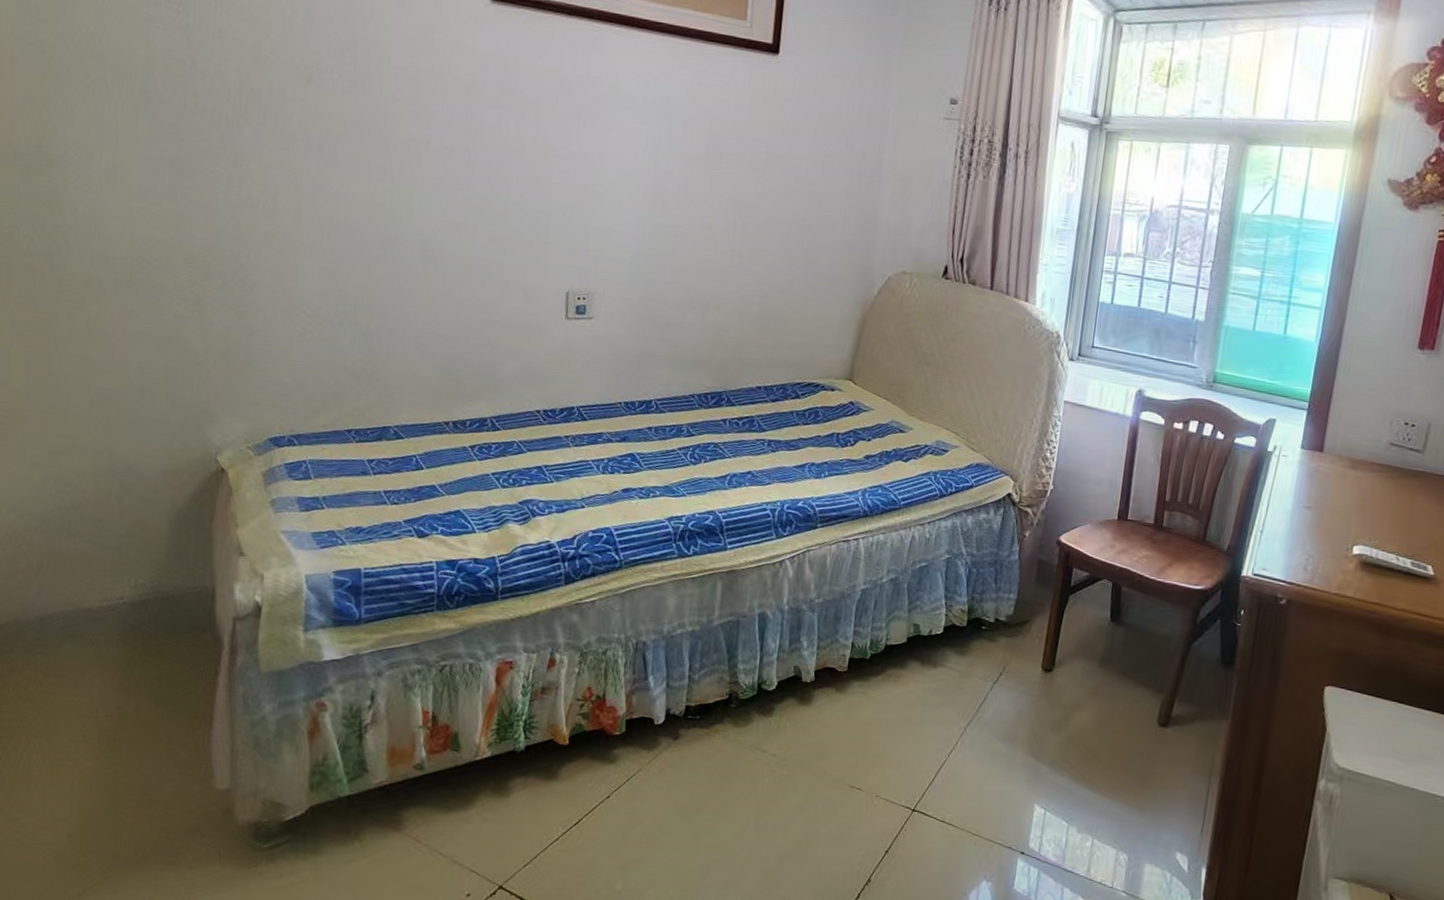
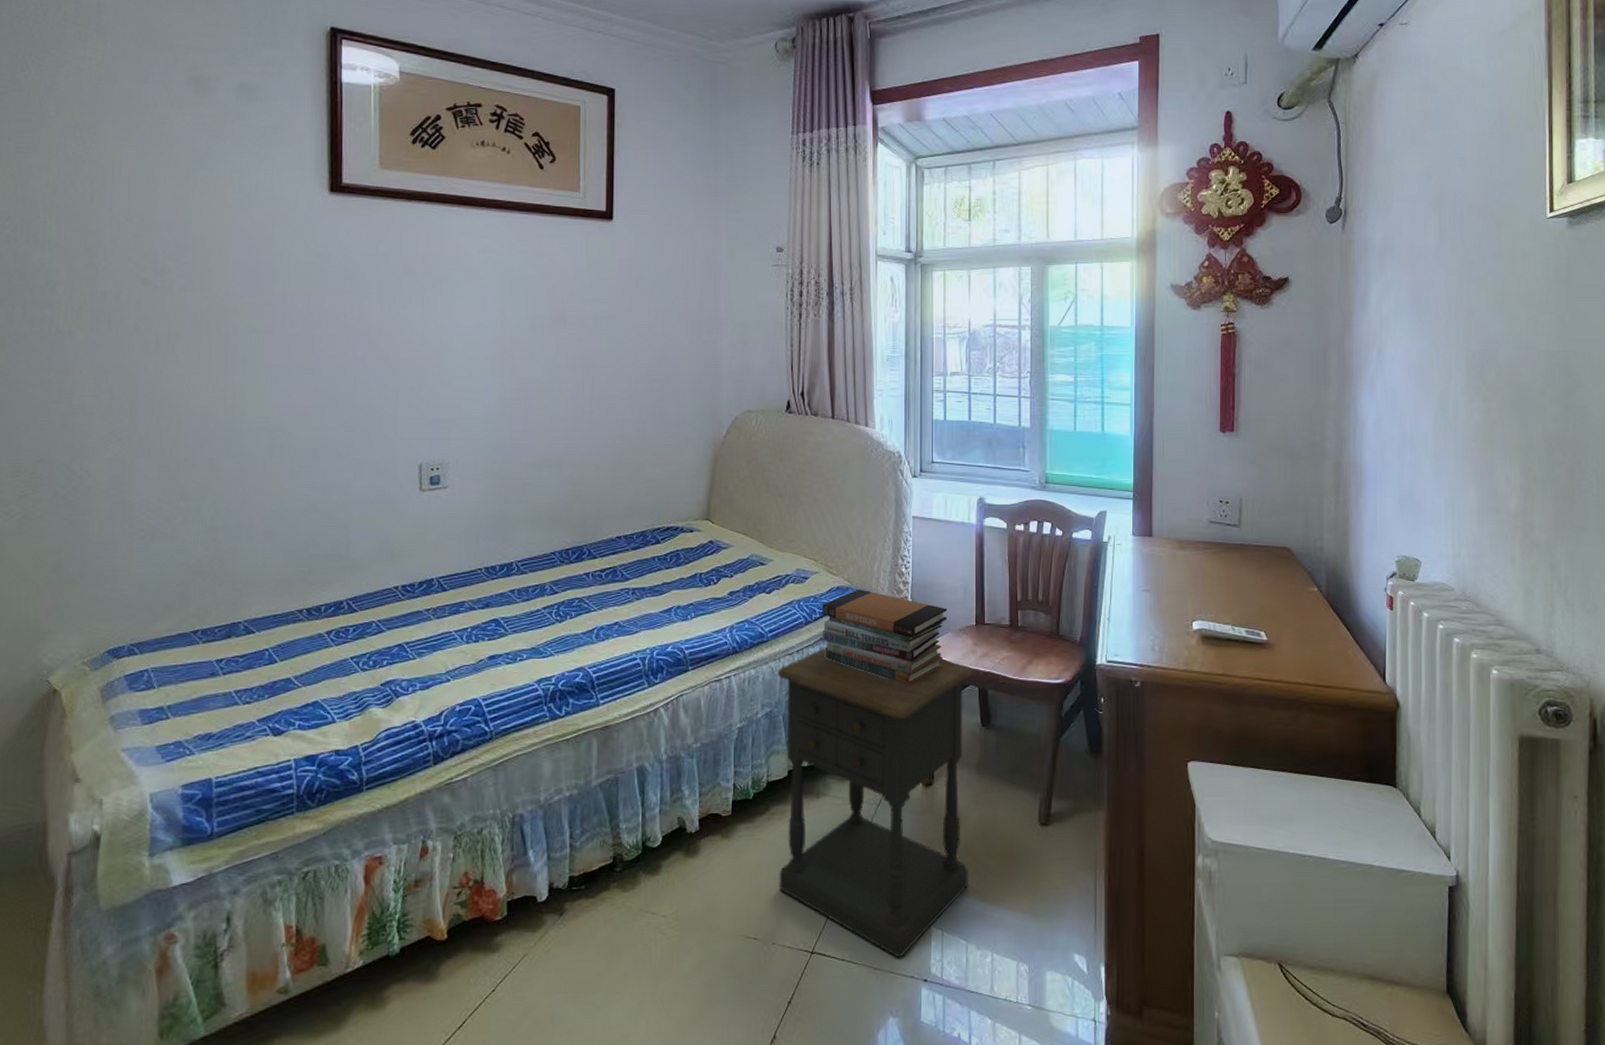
nightstand: none [887,522,1109,829] -> present [777,647,973,958]
book stack: none [955,468,1090,571] -> present [822,589,948,685]

